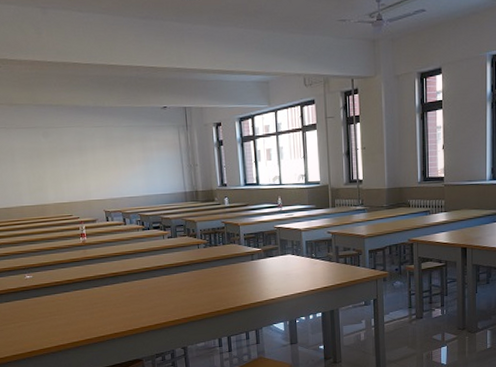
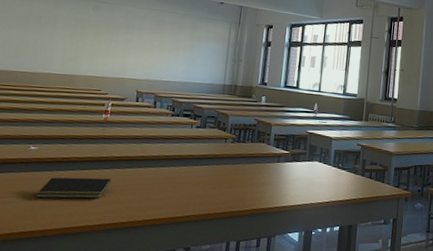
notepad: none [42,295,103,320] -> present [35,177,111,199]

